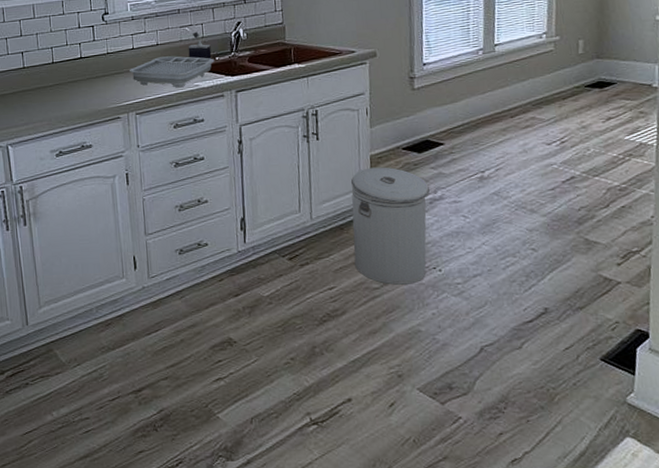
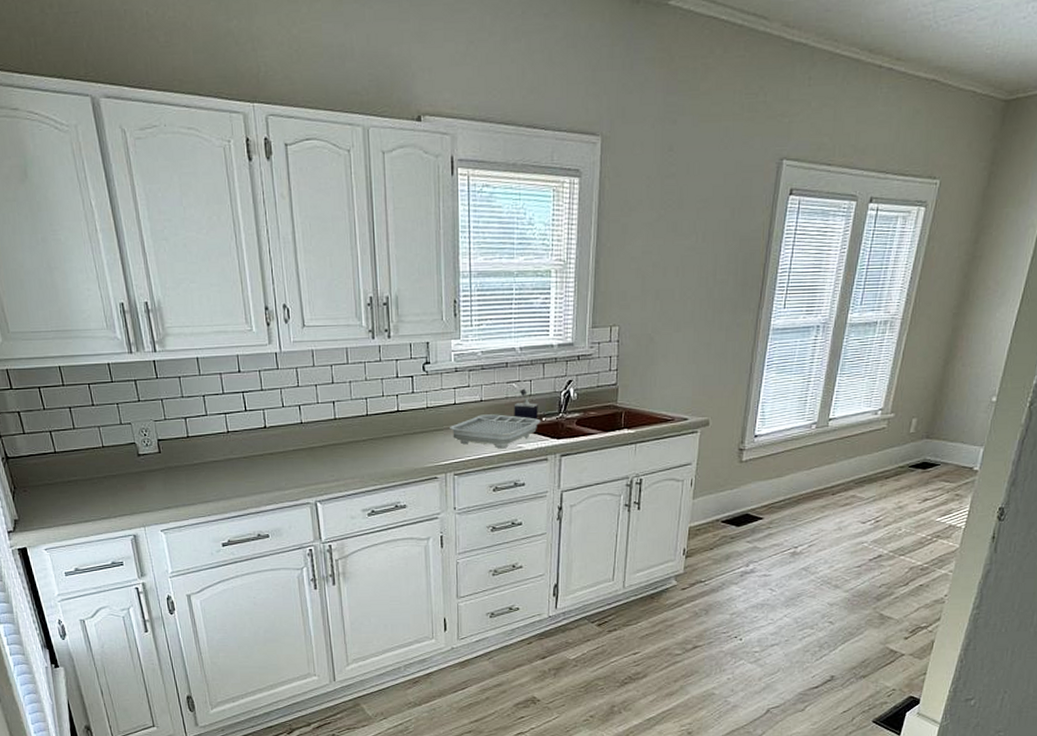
can: present [350,167,431,285] -> none [661,539,743,652]

